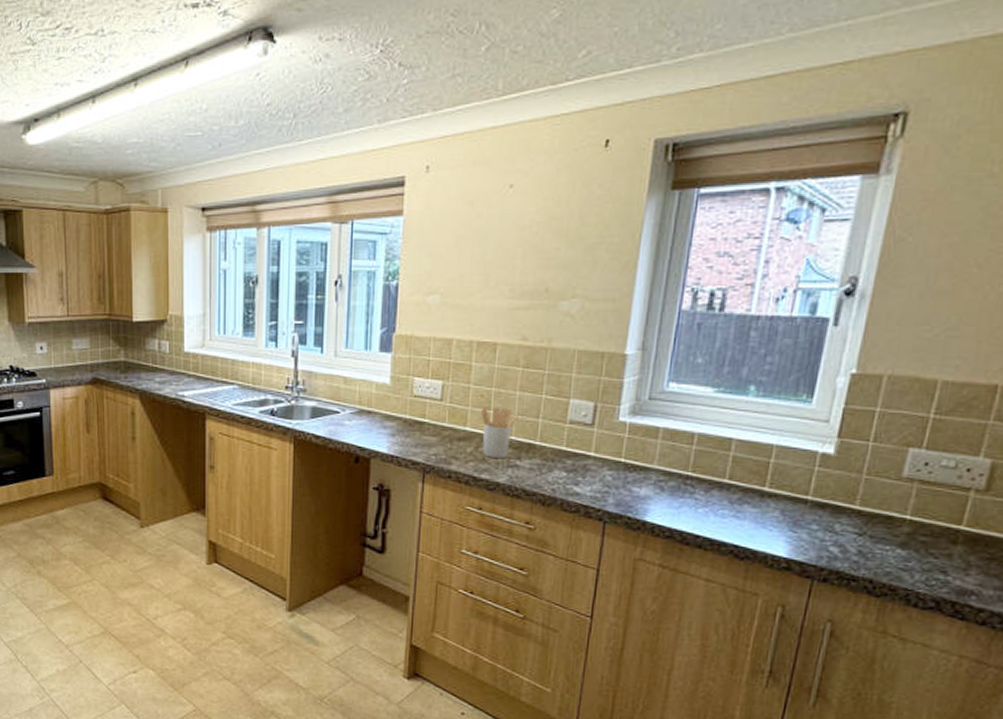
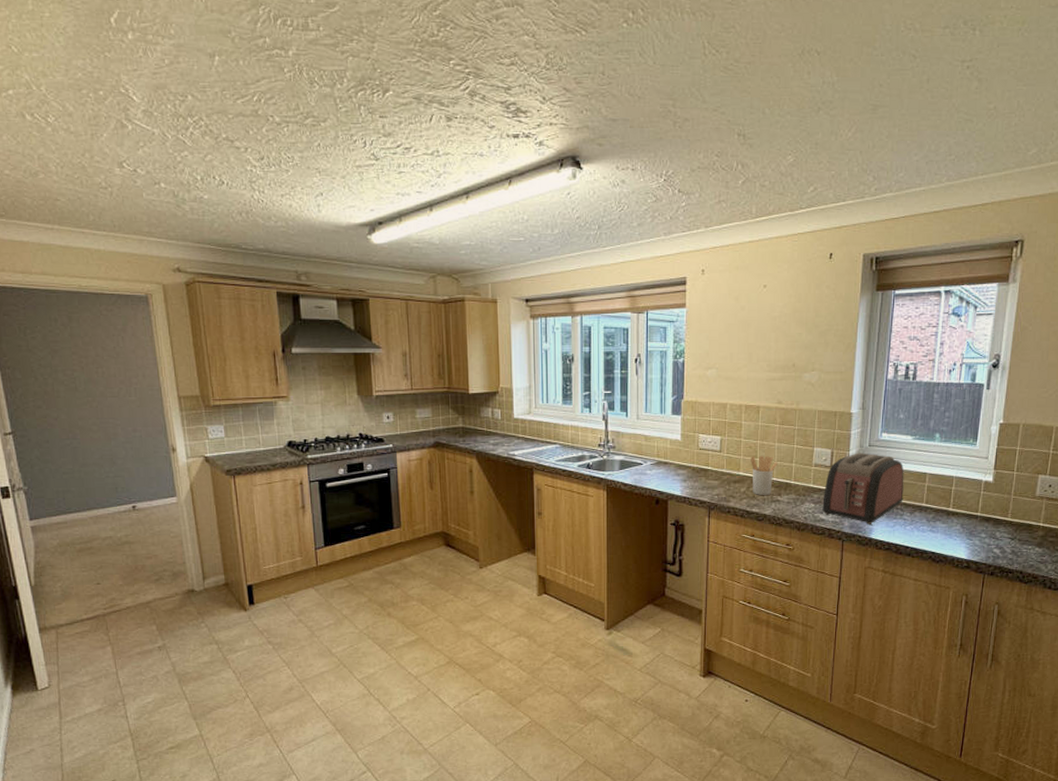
toaster: none [577,407,699,503] -> present [822,452,904,525]

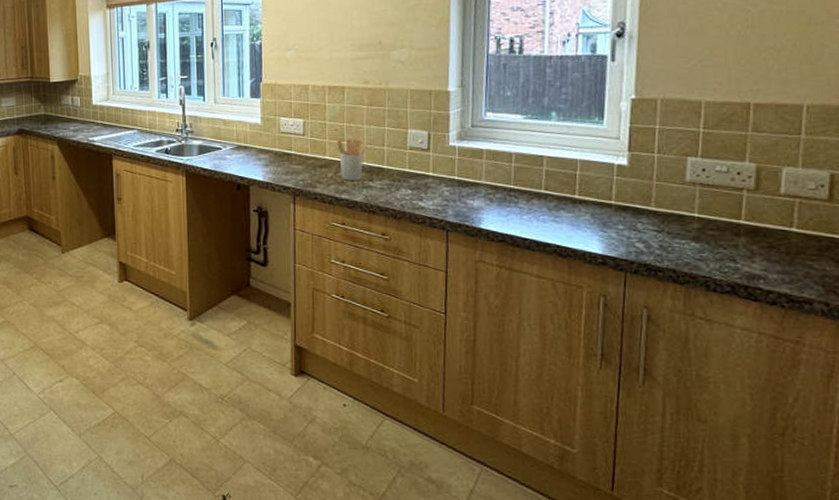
toaster: present [822,452,904,525] -> none [421,134,517,213]

